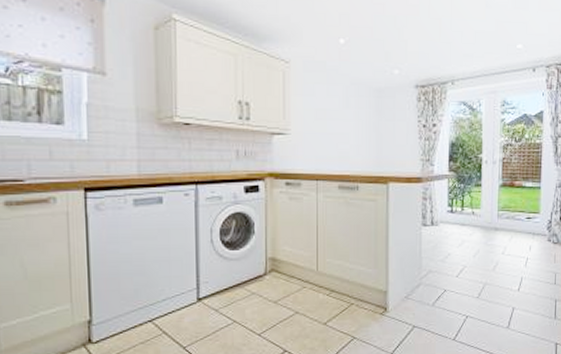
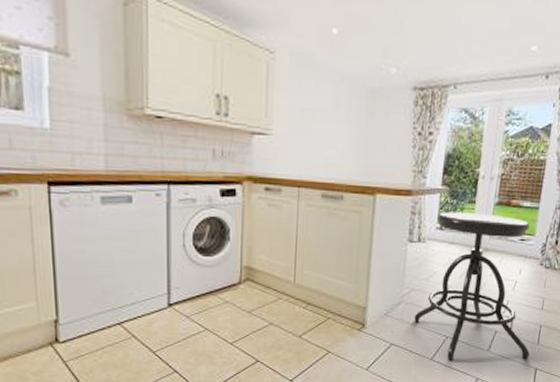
stool: none [434,195,548,341] -> present [414,211,530,361]

